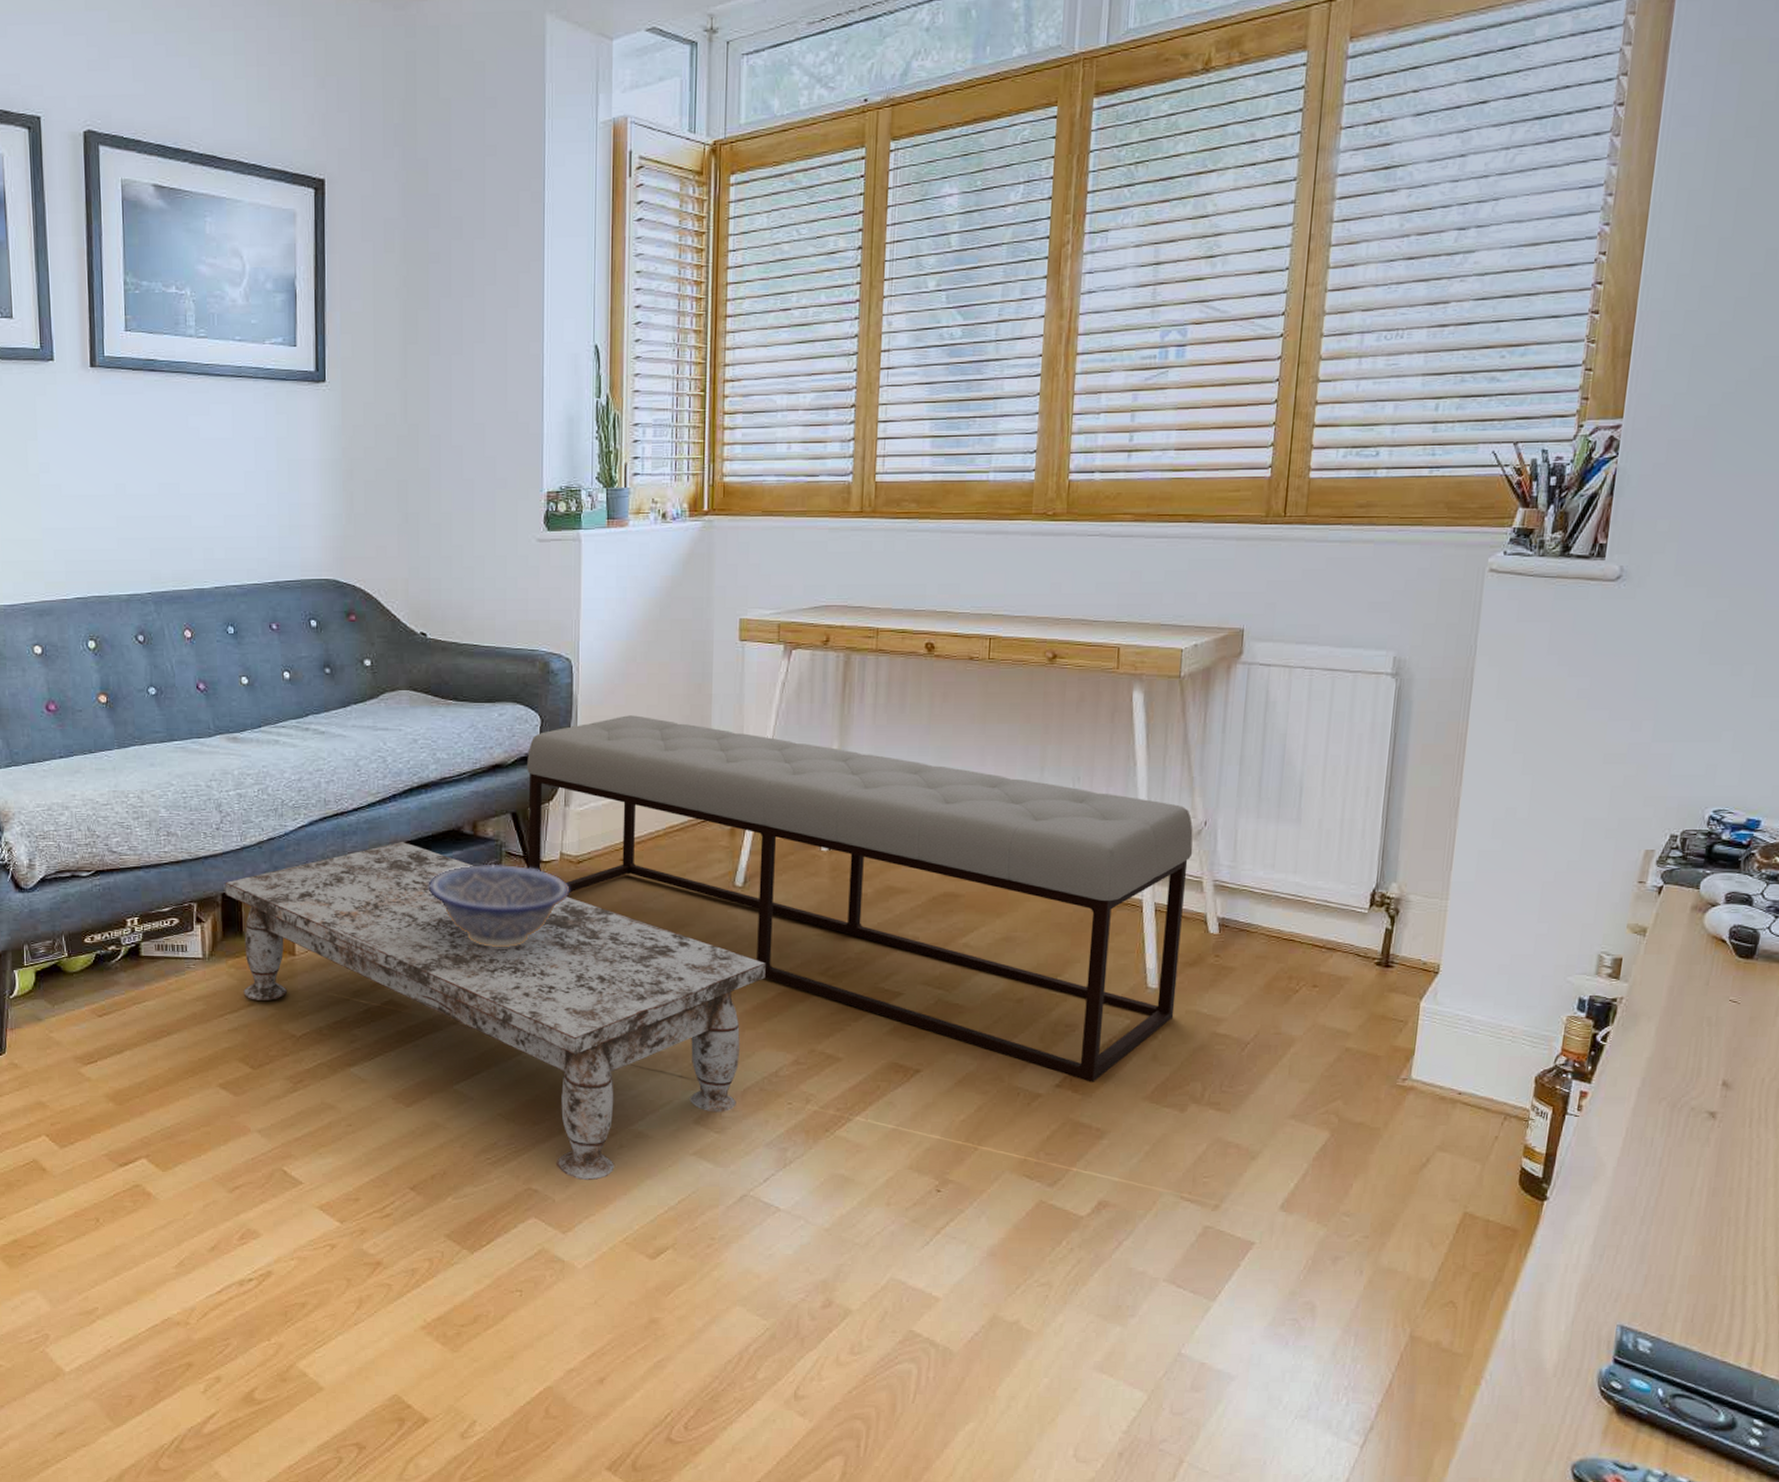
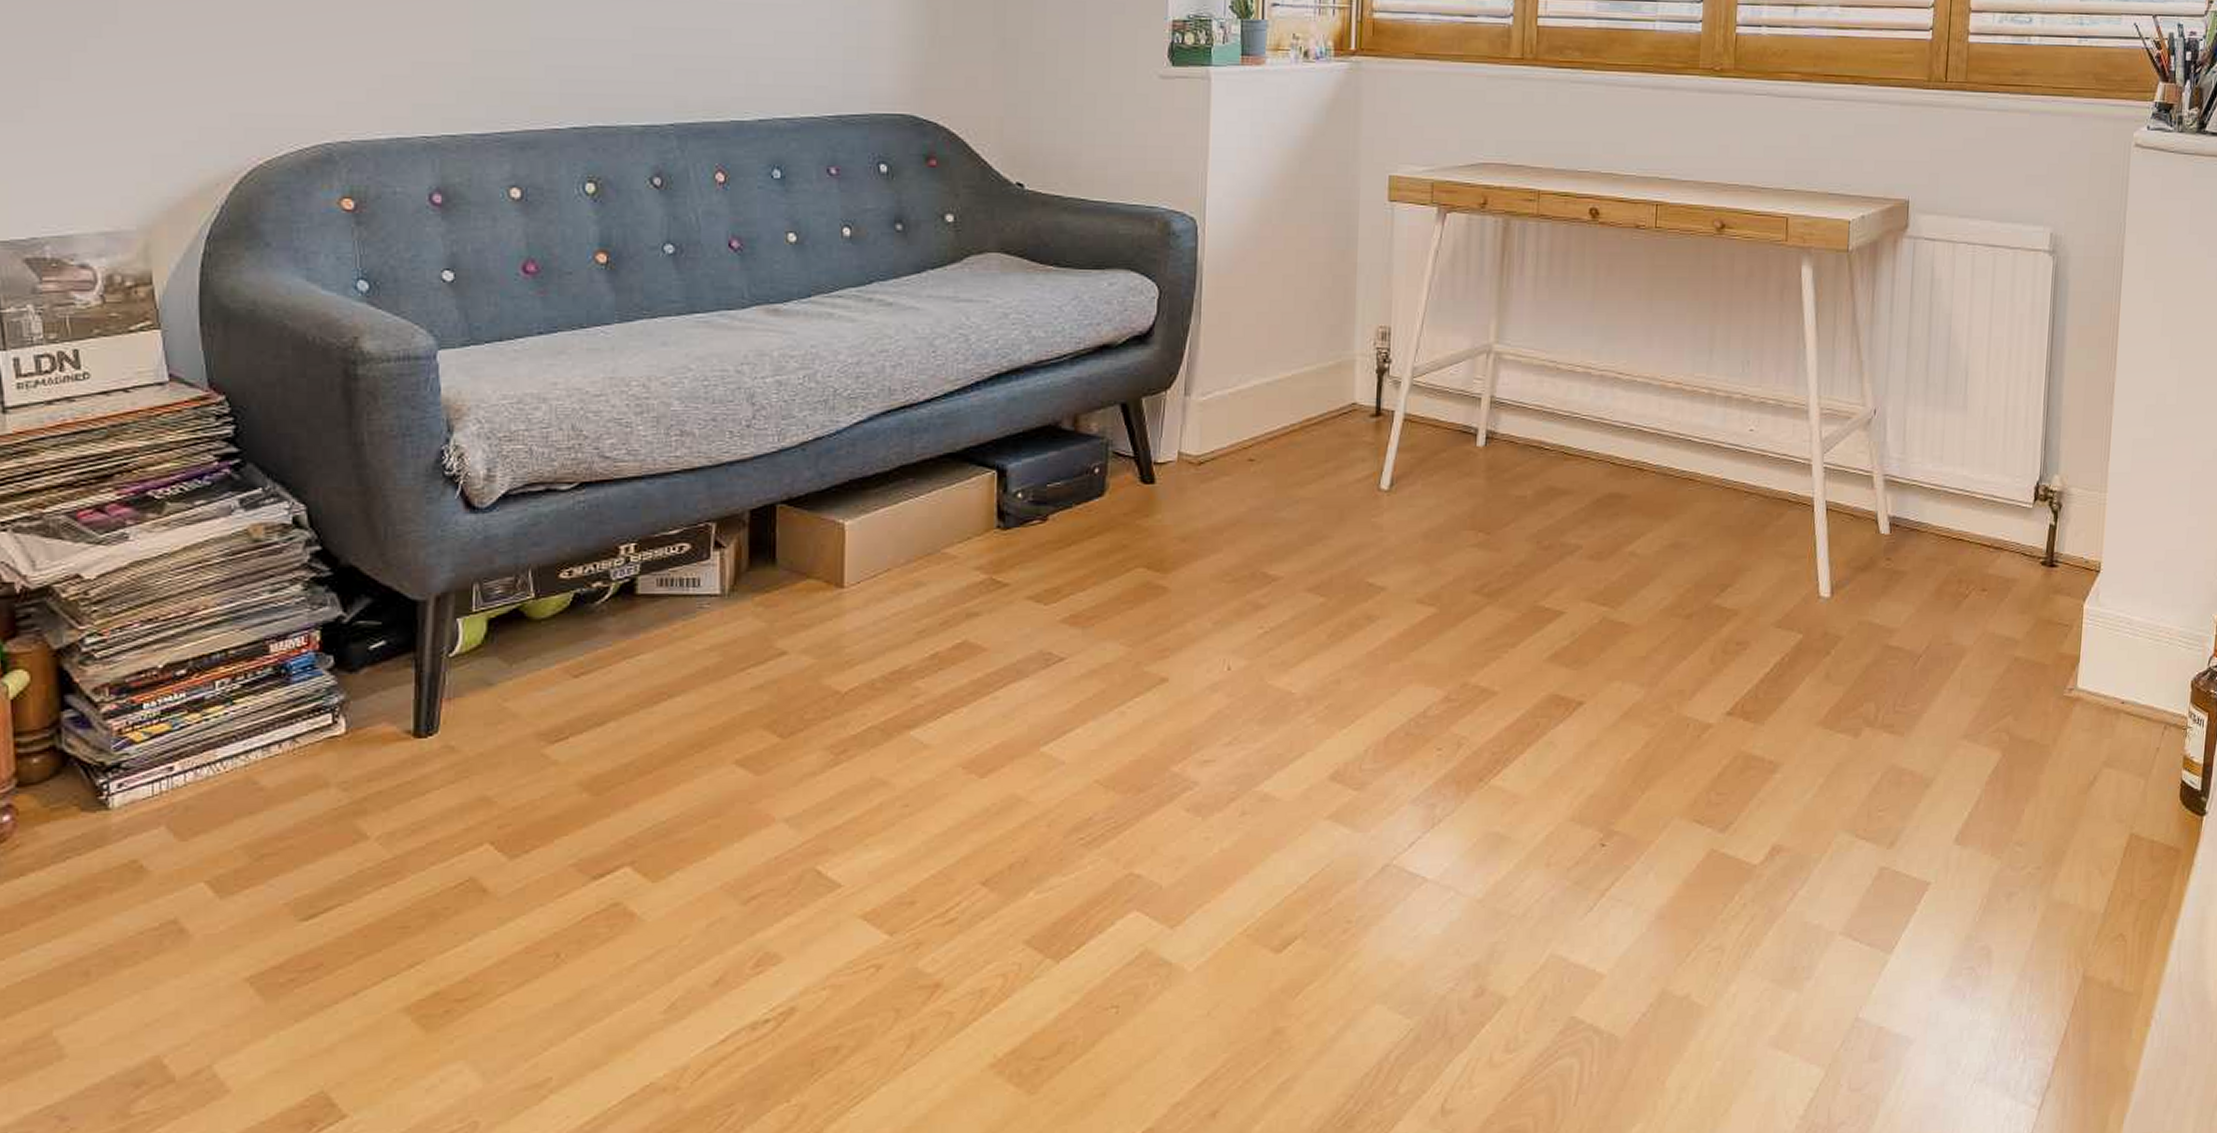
coffee table: present [225,842,766,1181] -> none [754,441,1414,859]
decorative bowl: present [428,864,570,947] -> none [1016,466,1189,570]
bench: present [527,715,1193,1082] -> none [1139,287,1863,708]

